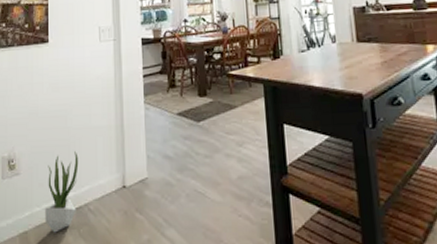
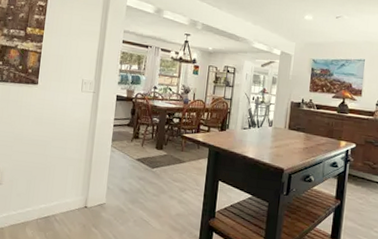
potted plant: present [45,151,79,233] -> none [19,174,52,232]

